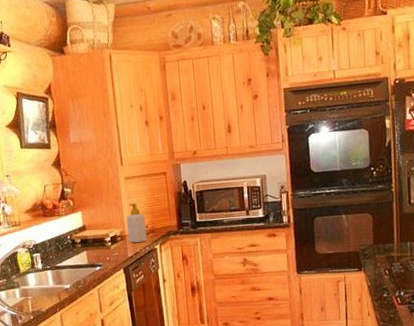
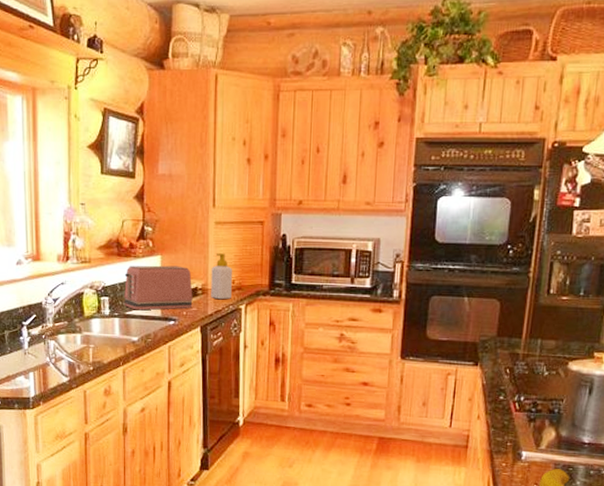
toaster: none [51,218,114,262] -> present [124,265,193,311]

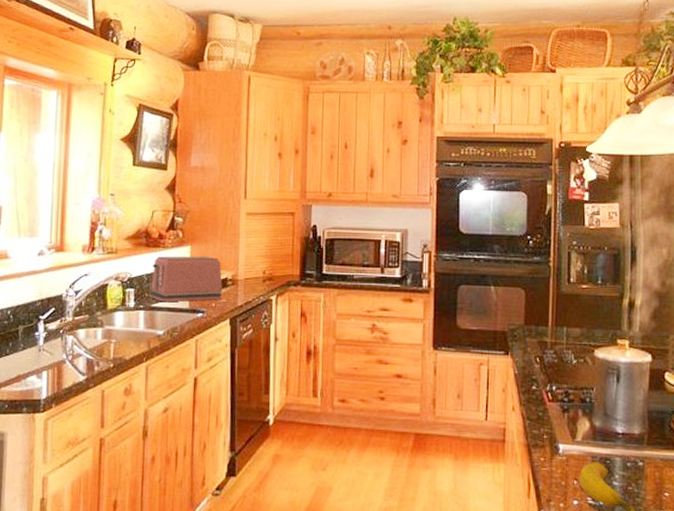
soap bottle: present [211,253,232,300] -> none [241,244,263,291]

